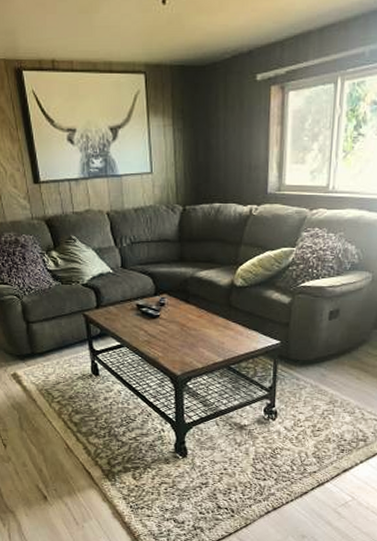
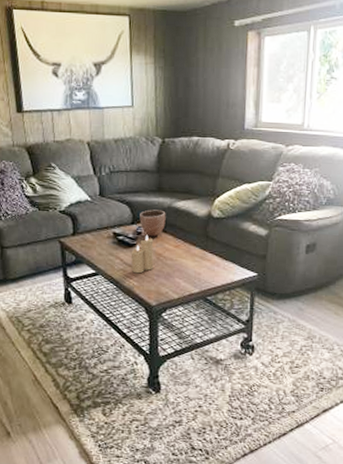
candle: none [154,305,178,345] -> present [131,234,154,274]
decorative bowl: none [162,280,189,308] -> present [139,209,166,237]

